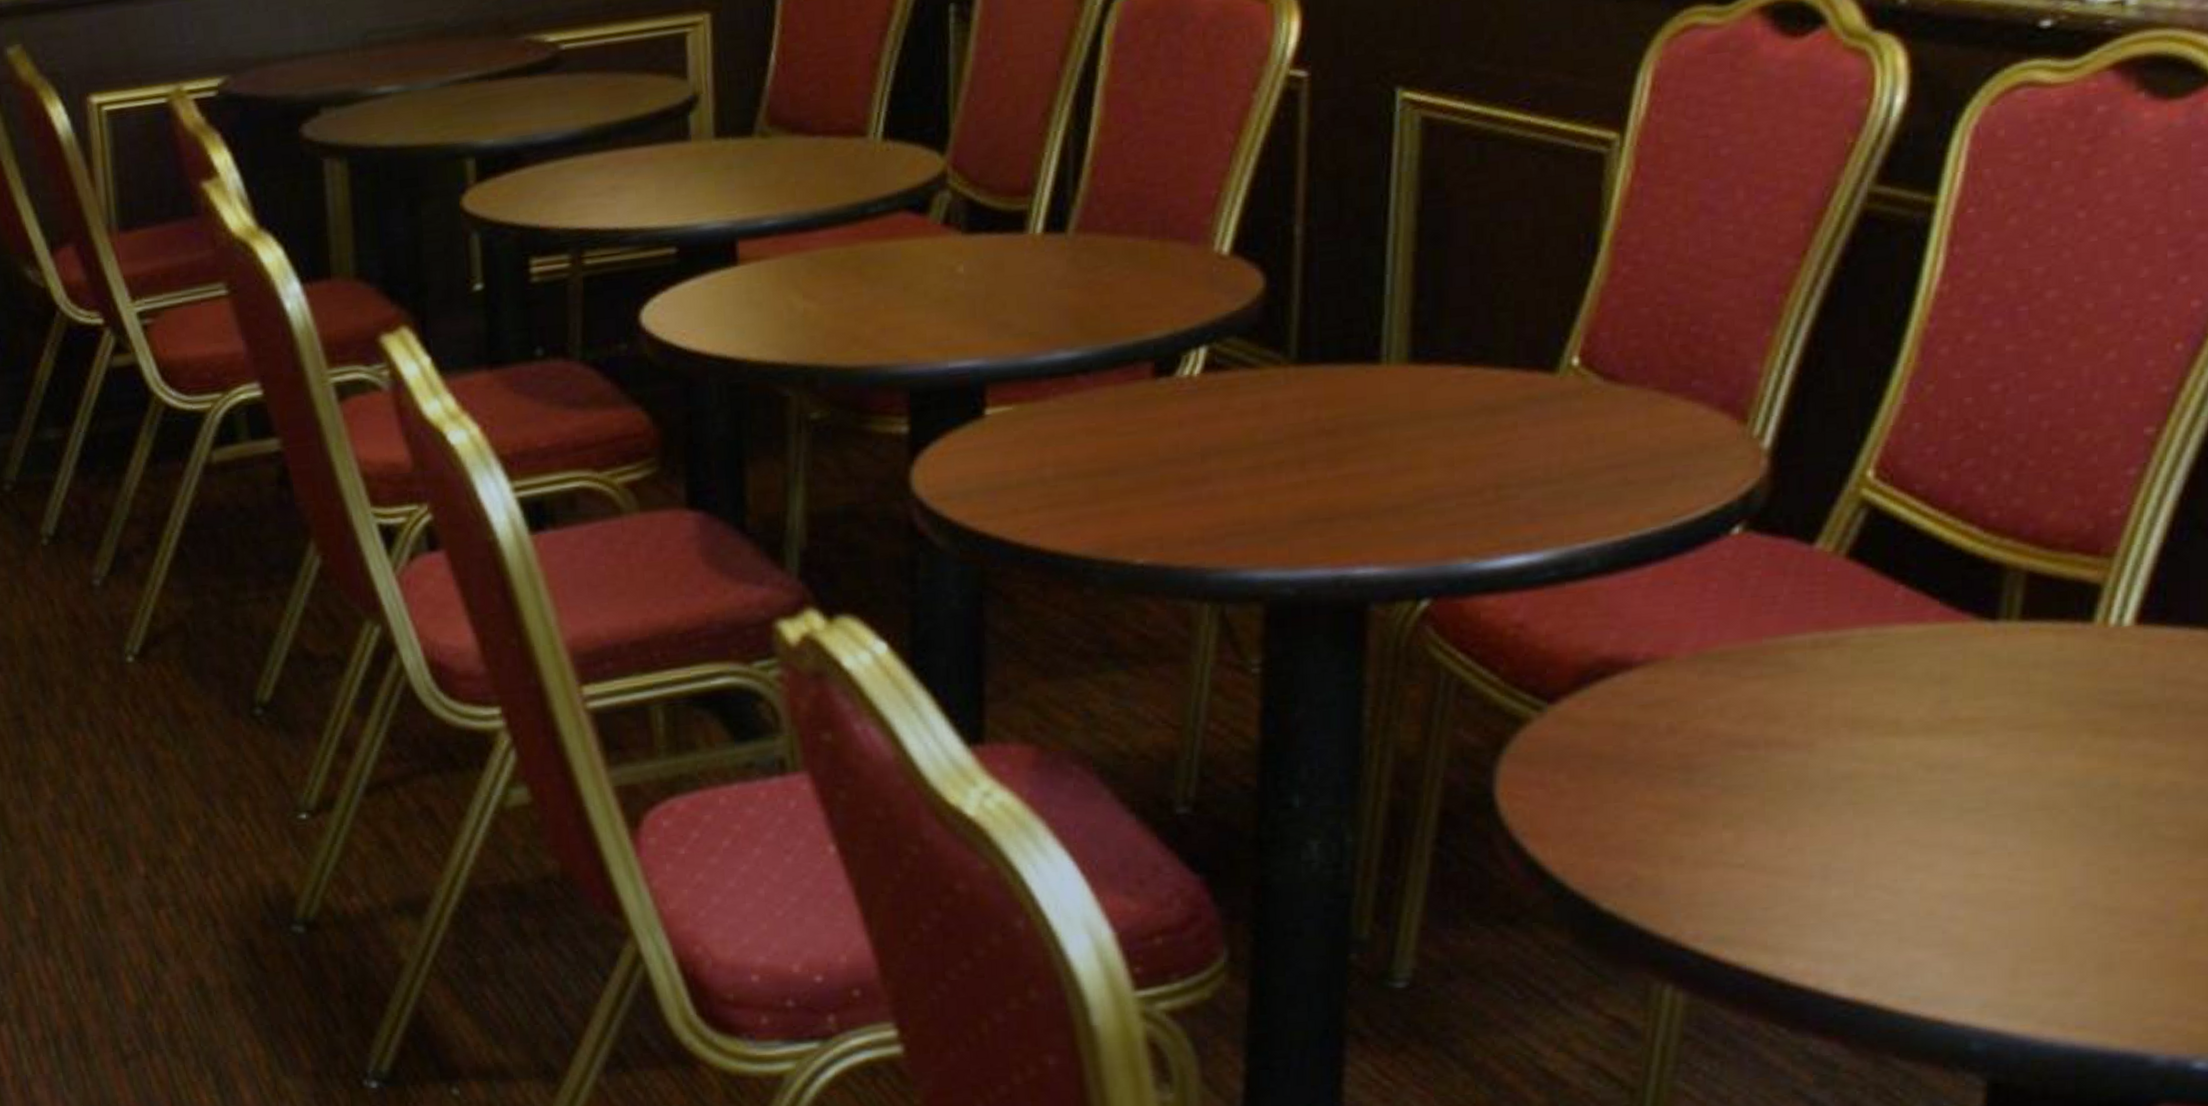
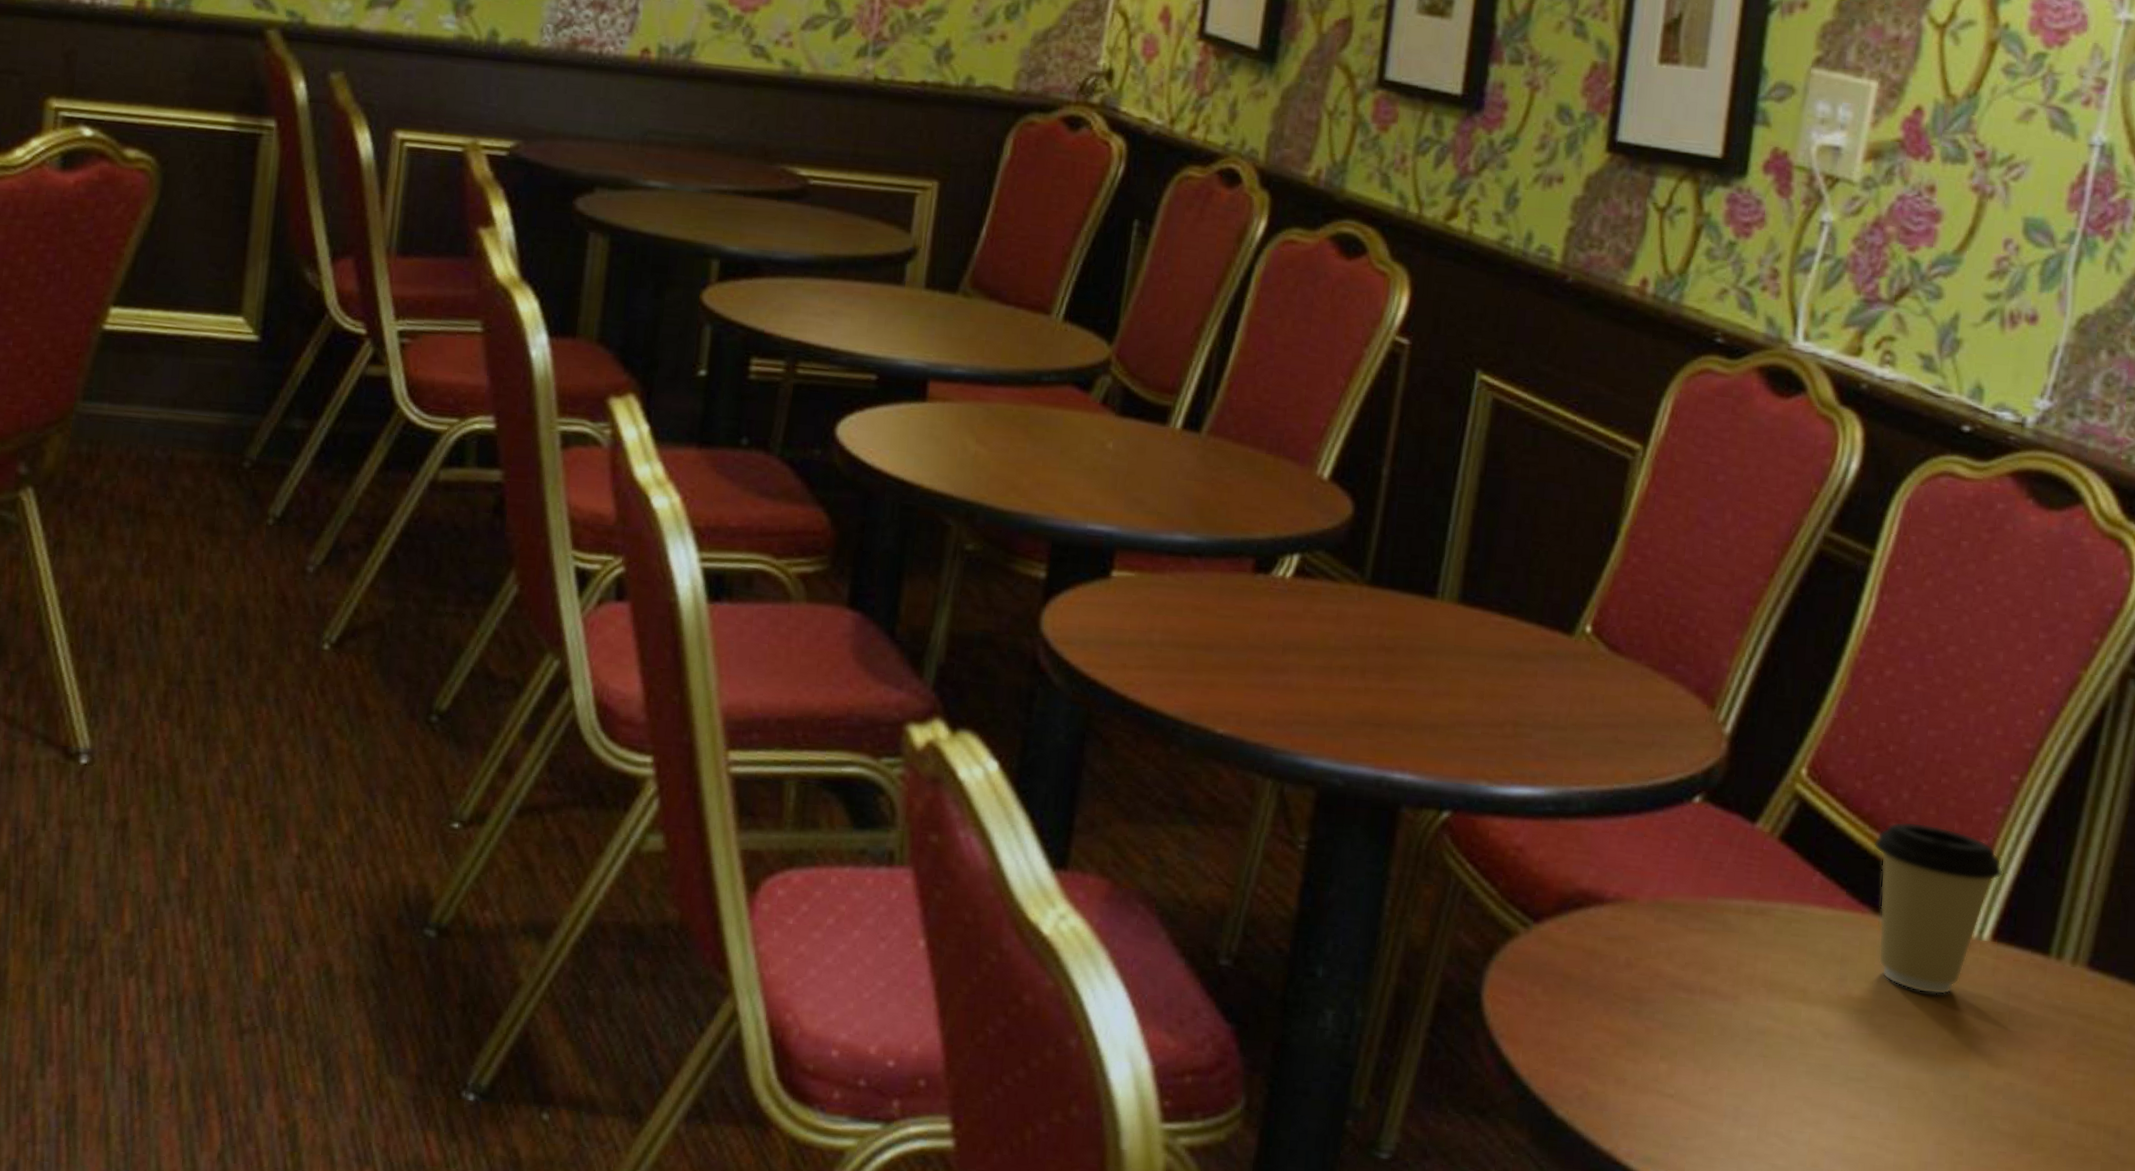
coffee cup: none [1970,504,2143,700] -> present [1874,821,2003,995]

